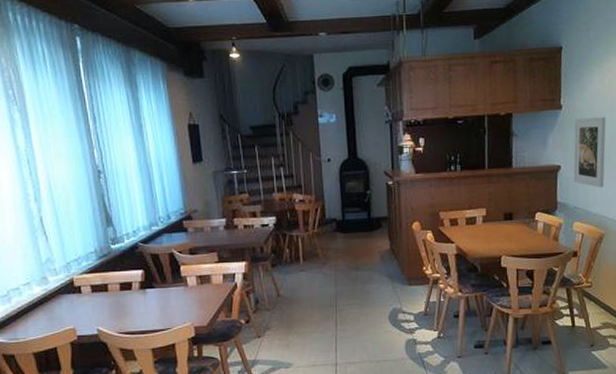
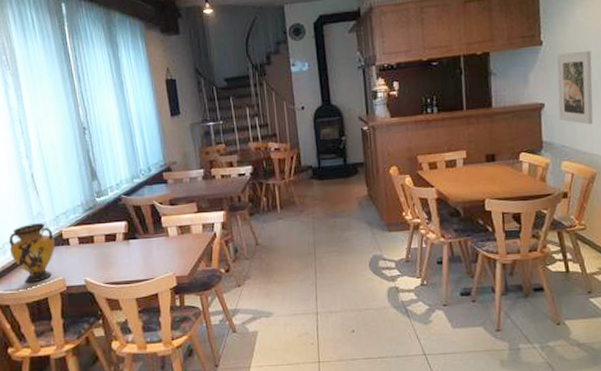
vase: none [15,270,65,332] -> present [9,223,54,283]

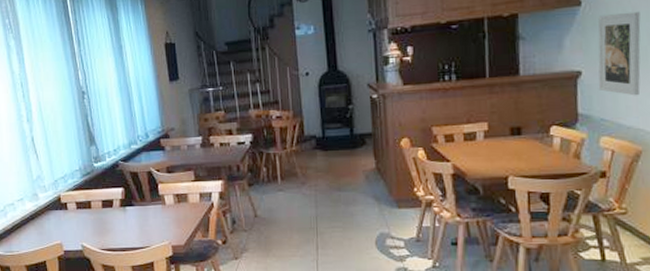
vase: present [9,223,54,283] -> none [10,187,53,246]

